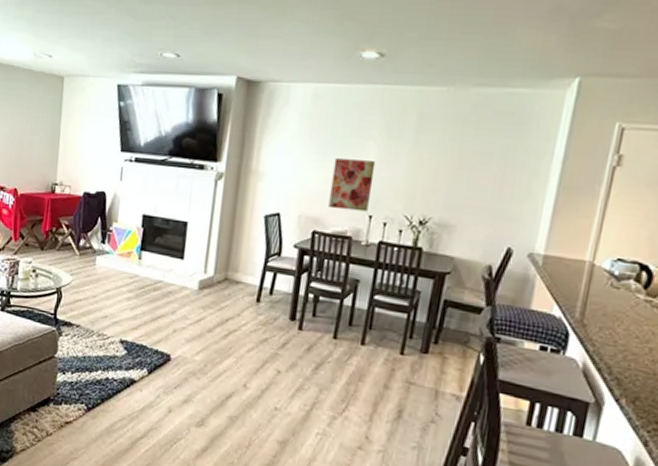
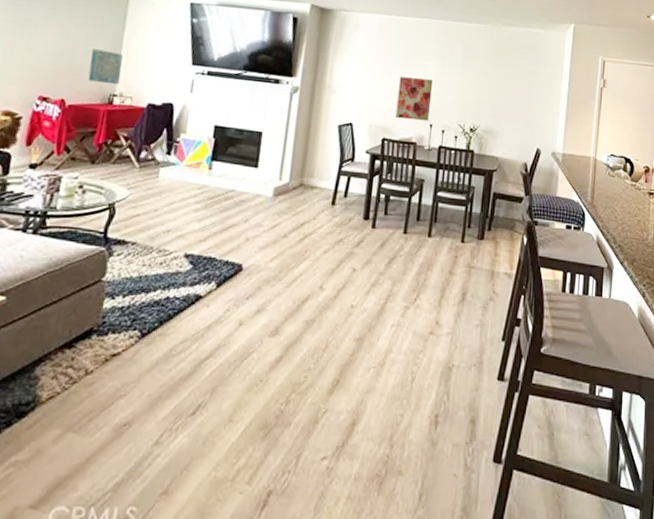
wall art: none [34,139,61,174] -> present [88,49,123,85]

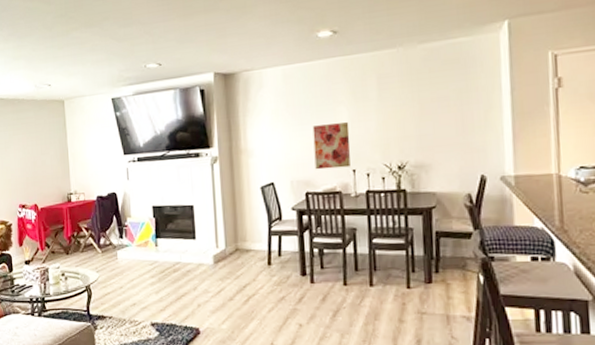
wall art: present [88,49,123,85] -> none [47,156,73,185]

